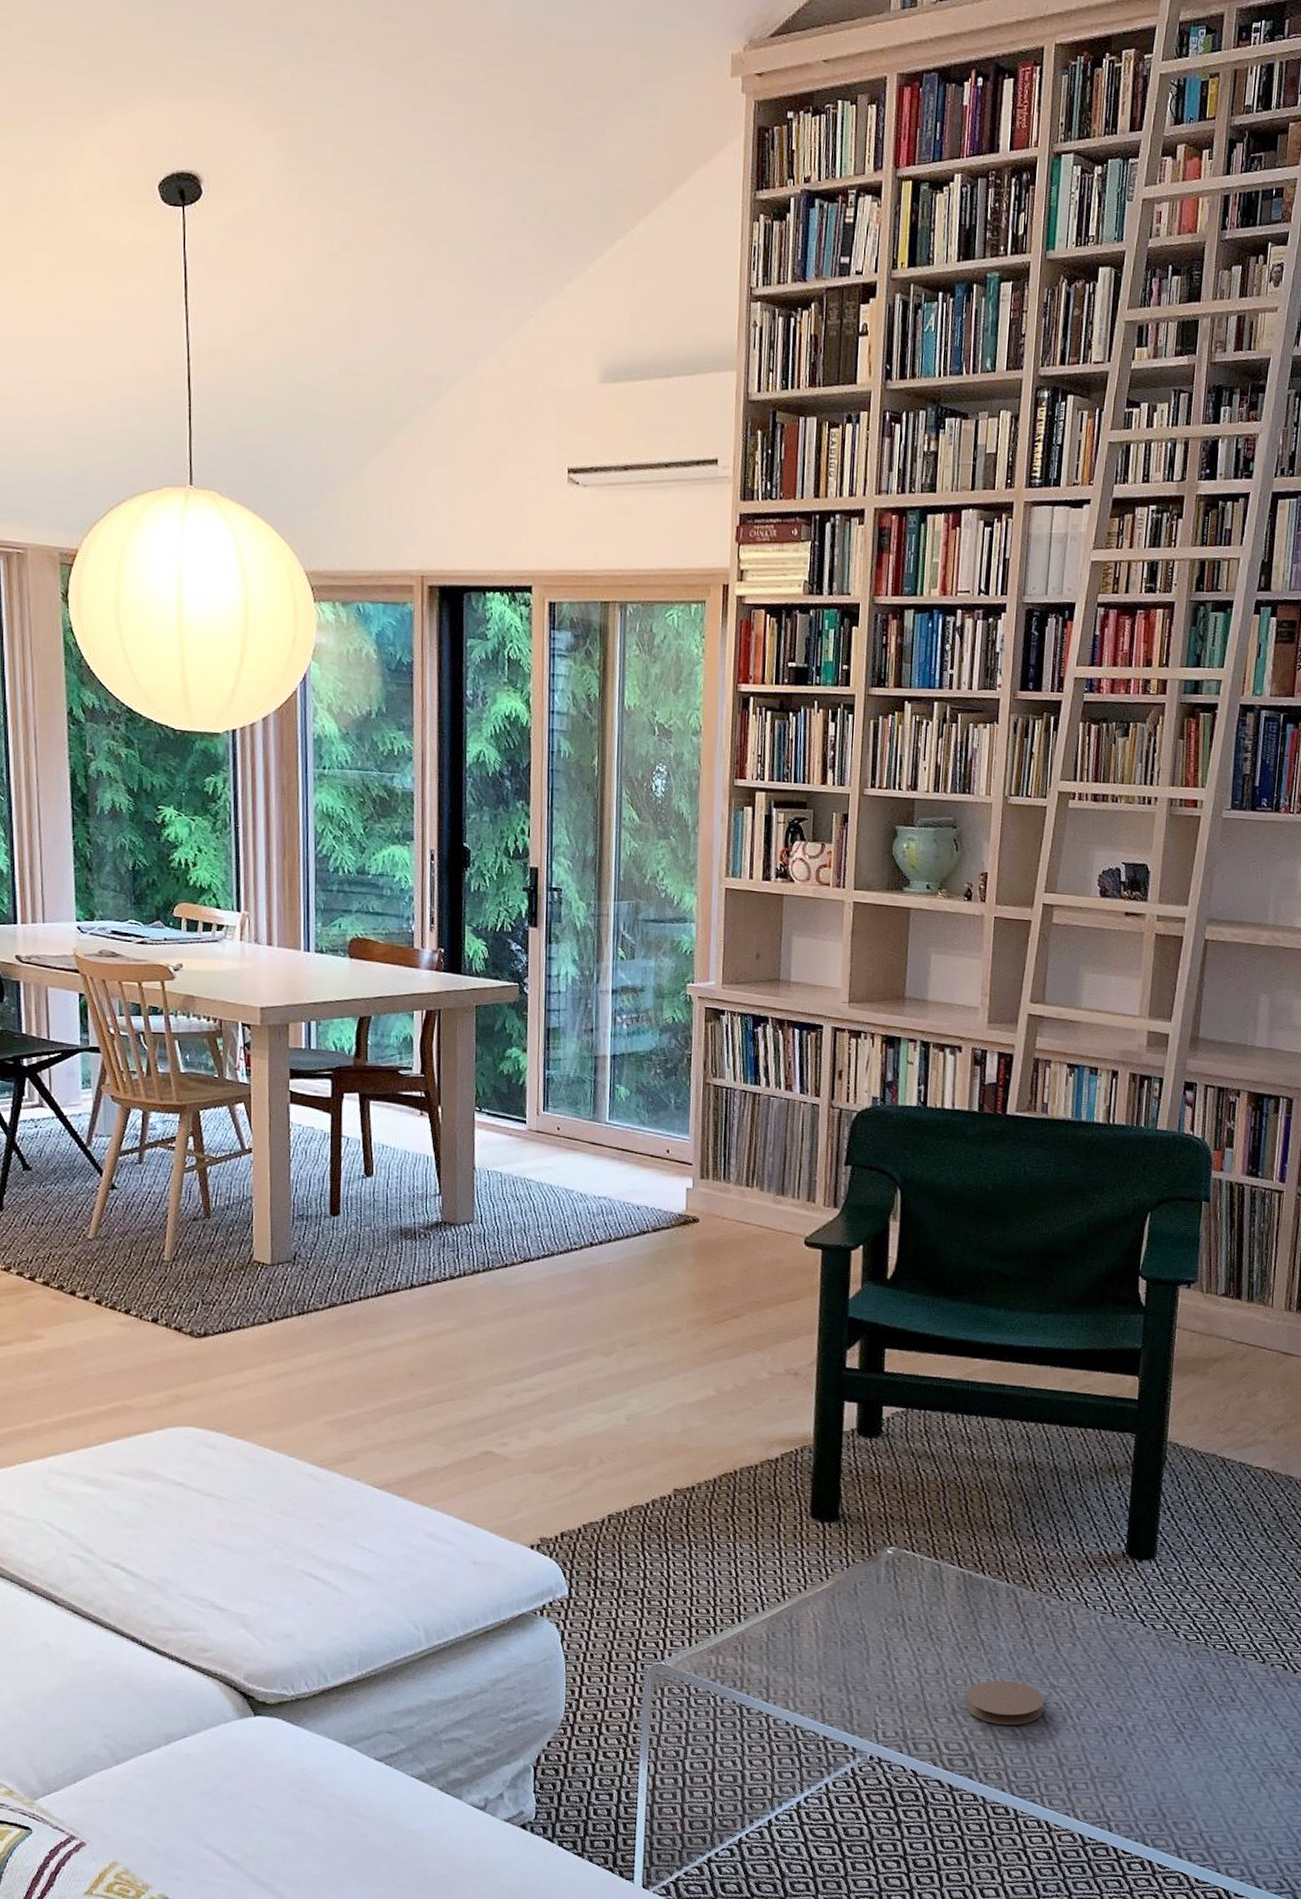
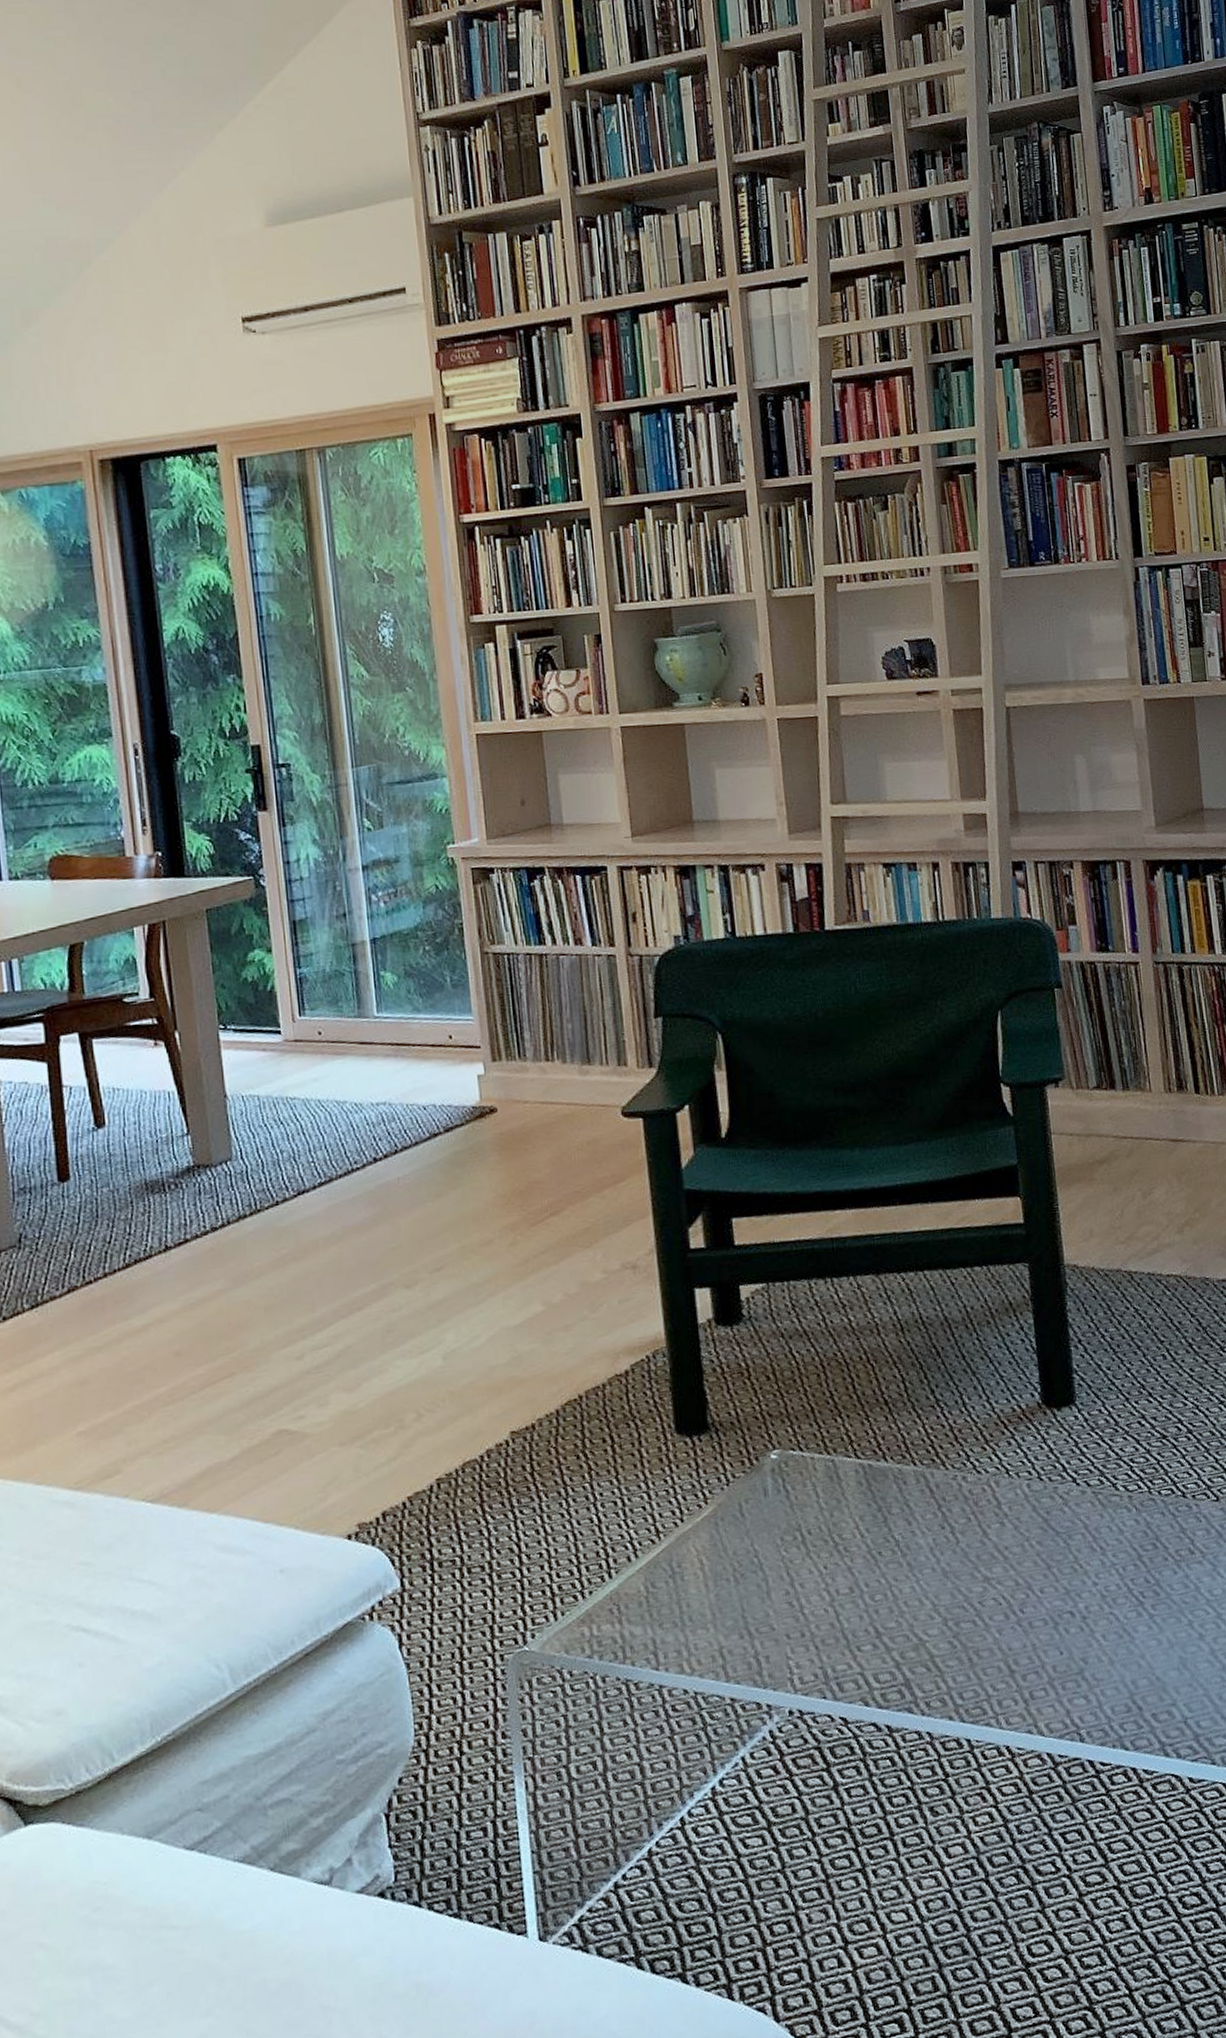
coaster: present [965,1680,1044,1726] -> none [889,1583,982,1640]

